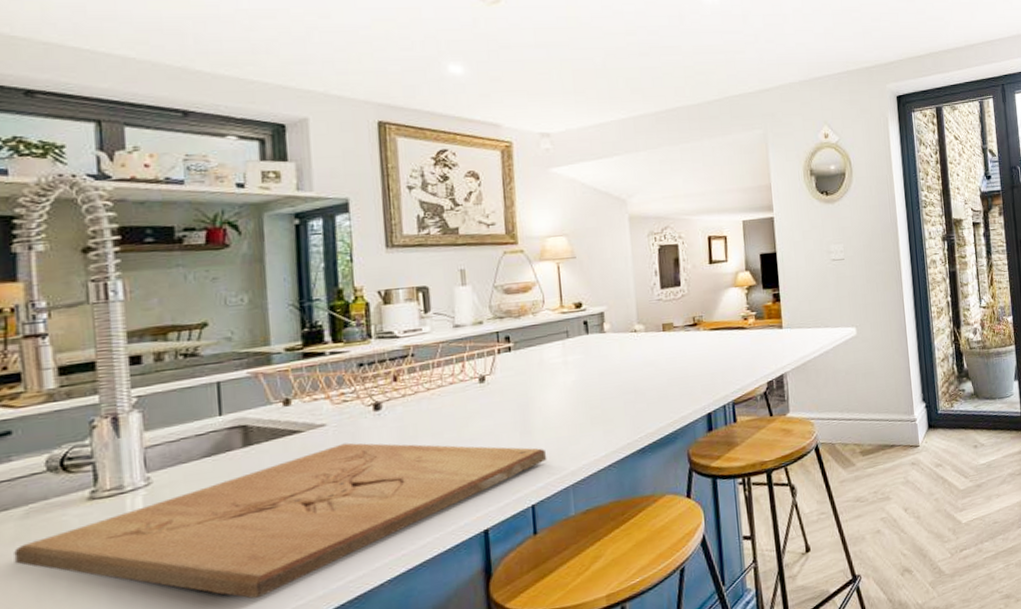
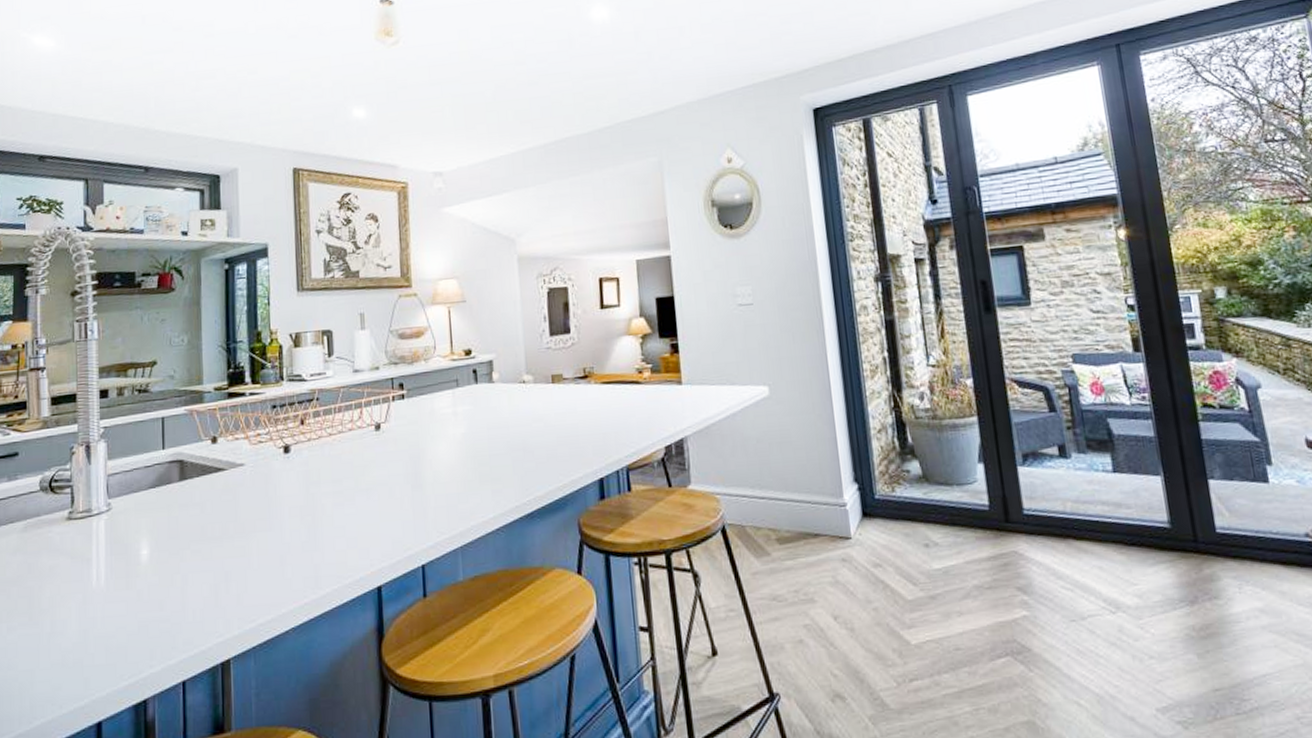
cutting board: present [14,443,547,599] -> none [15,484,437,631]

